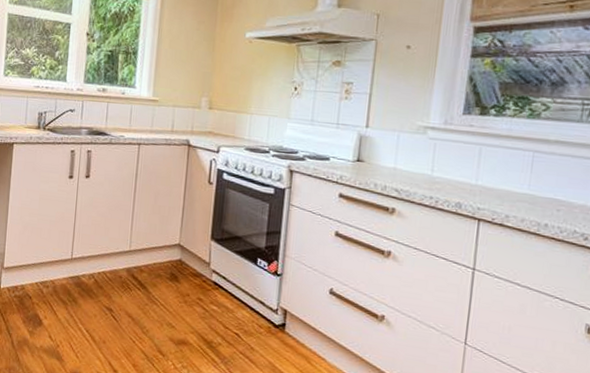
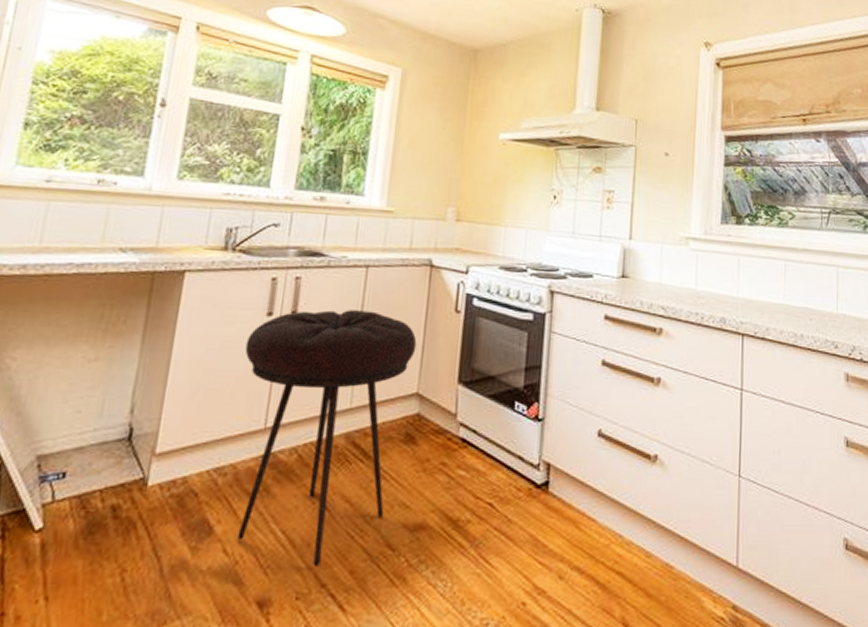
stool: none [55,176,178,357] -> present [237,310,417,566]

